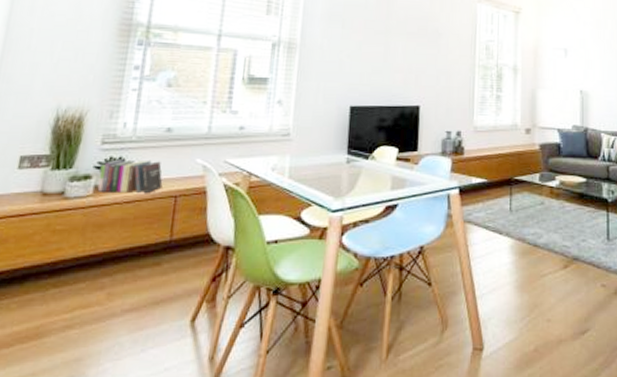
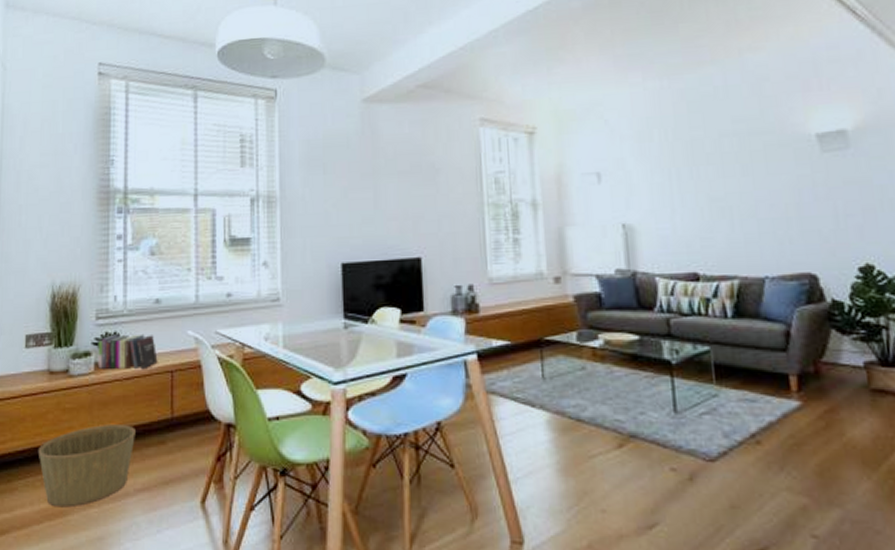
basket: none [17,247,130,330] -> present [38,425,135,508]

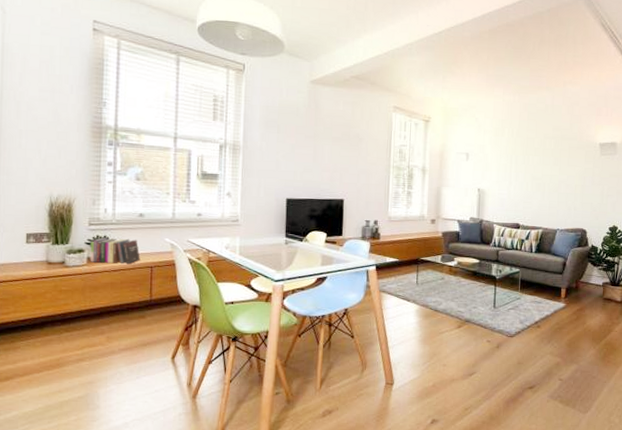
basket: present [38,425,135,508] -> none [37,303,121,361]

